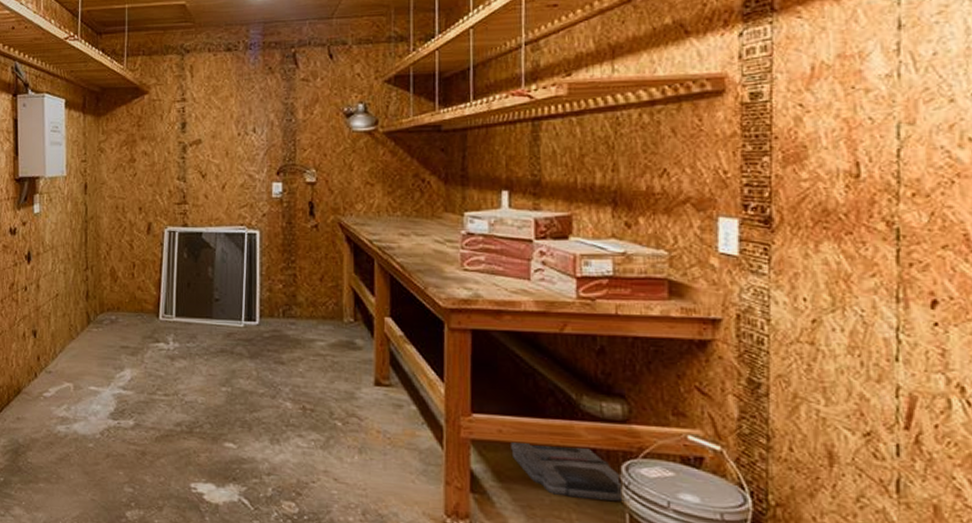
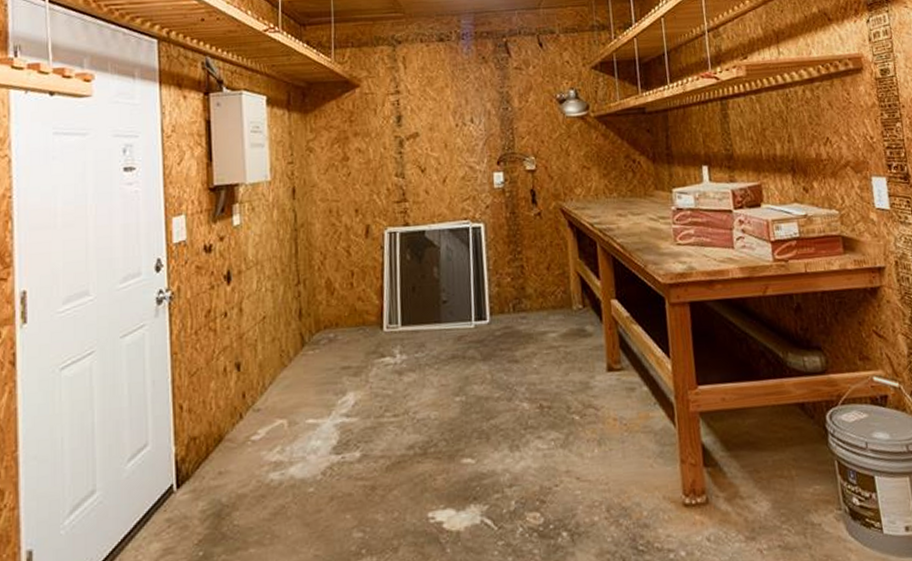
toolbox: present [511,443,625,501] -> none [734,404,832,455]

